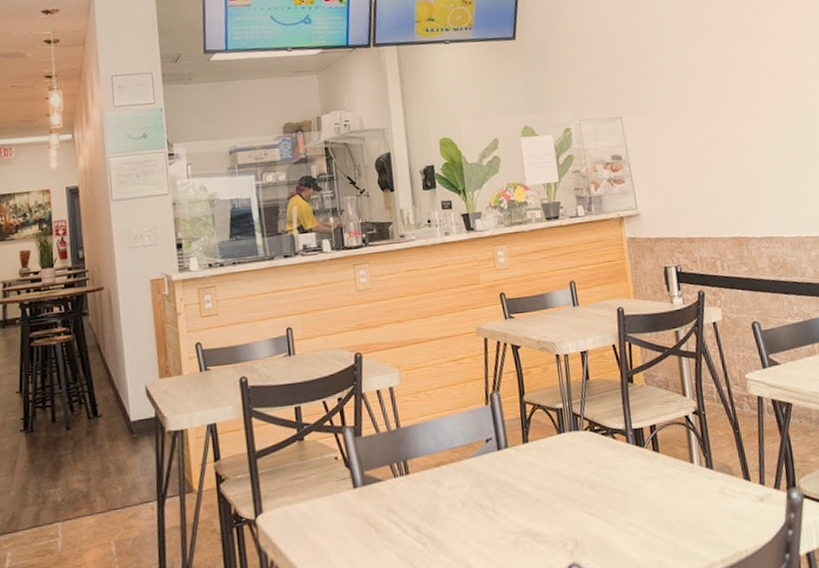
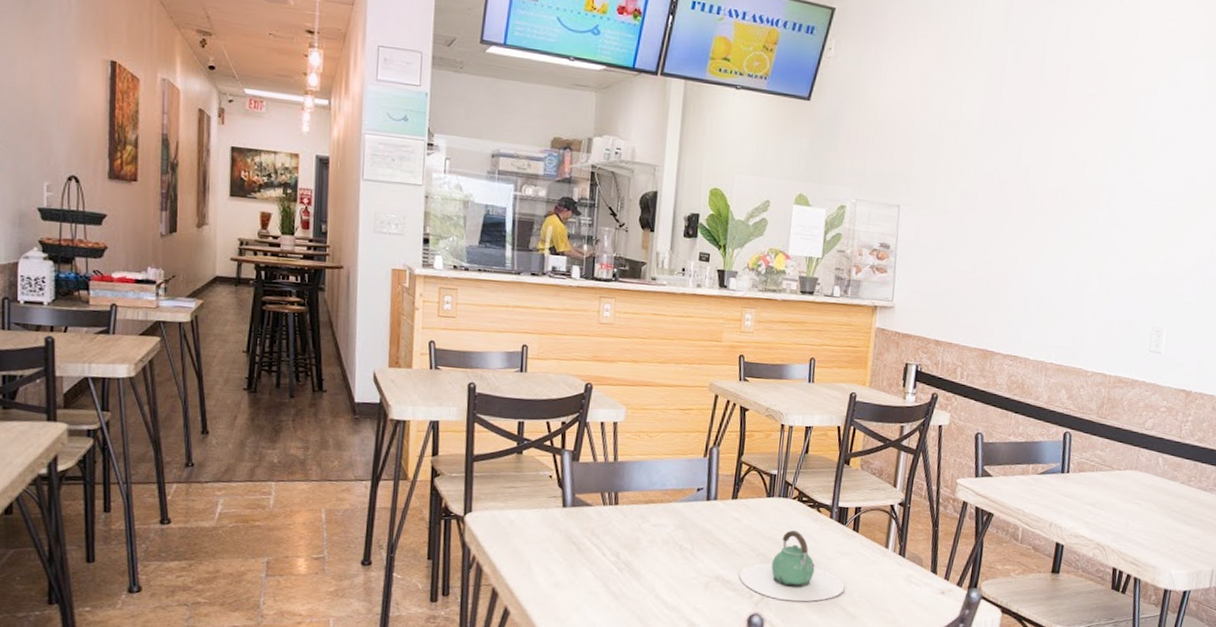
teapot: none [546,463,660,544] -> present [739,530,845,602]

